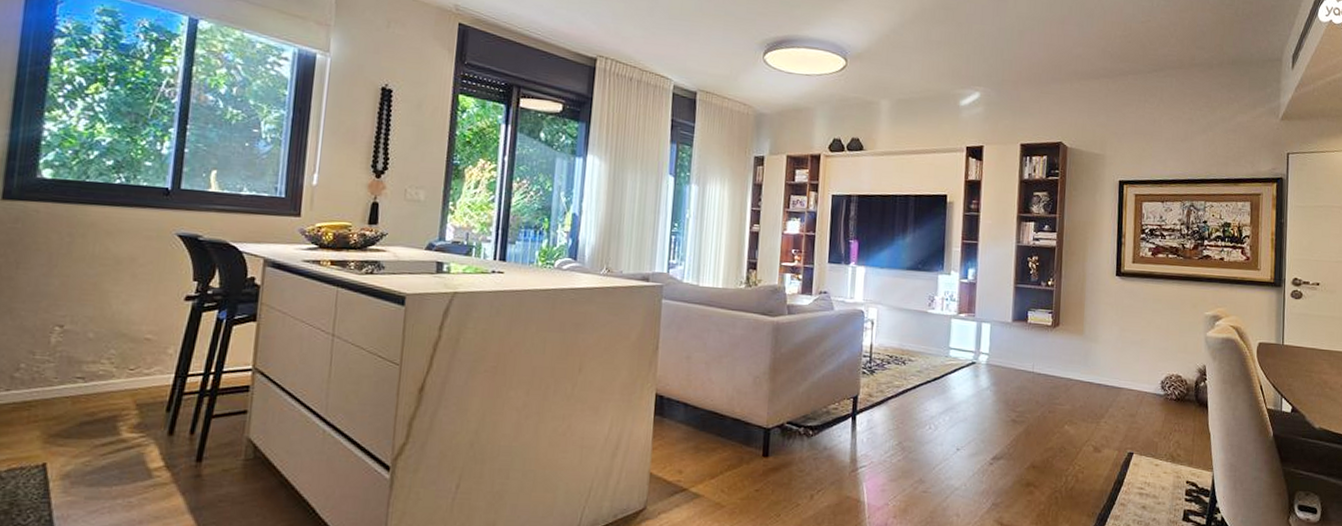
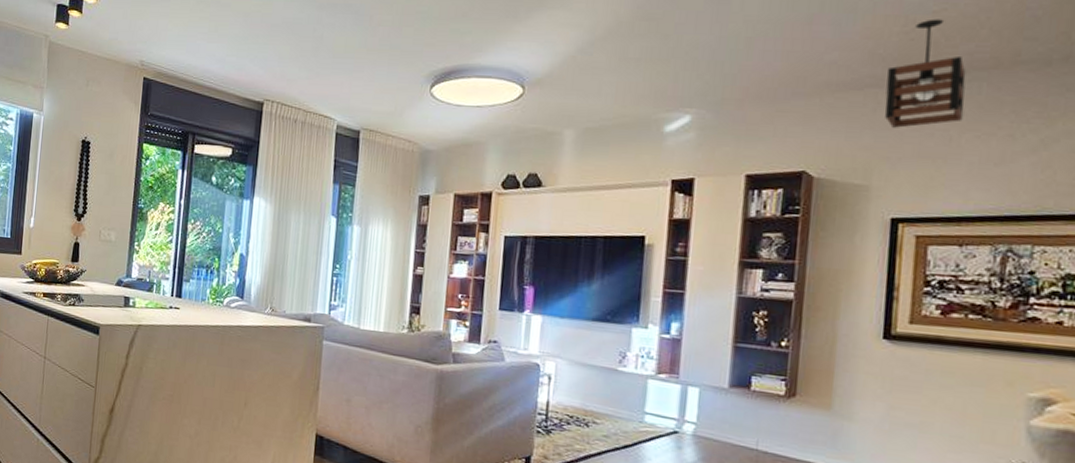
pendant light: none [1113,27,1163,110] -> present [884,19,966,128]

